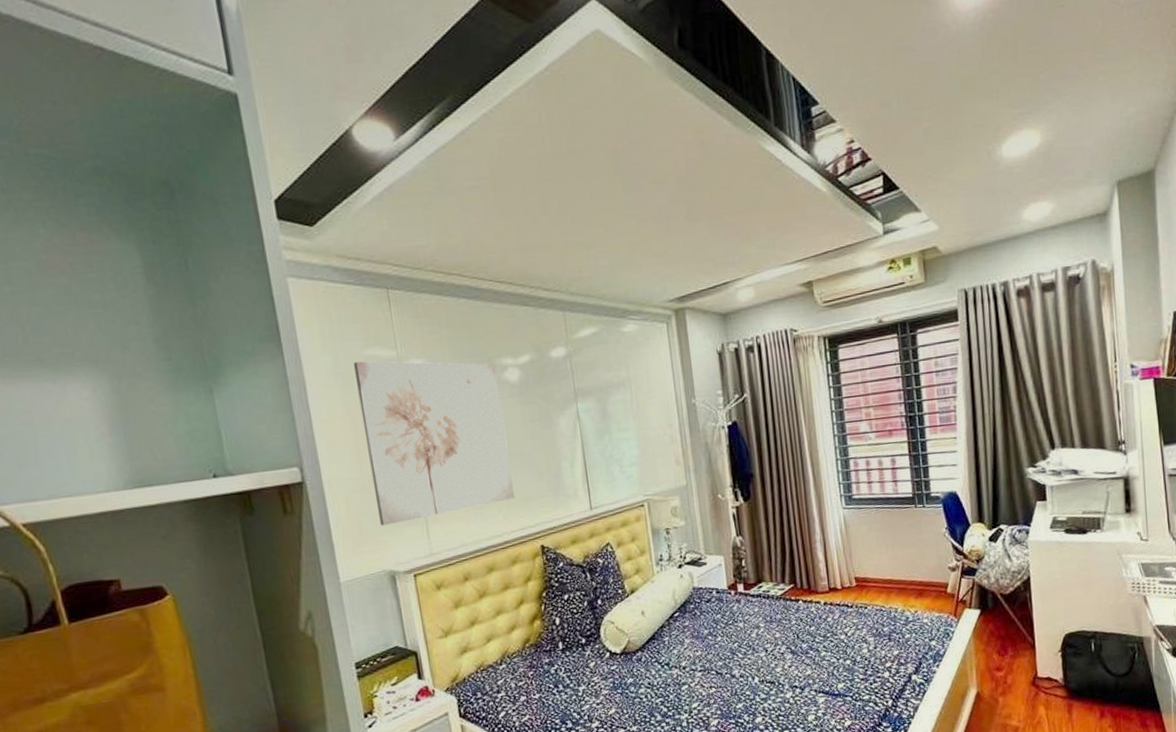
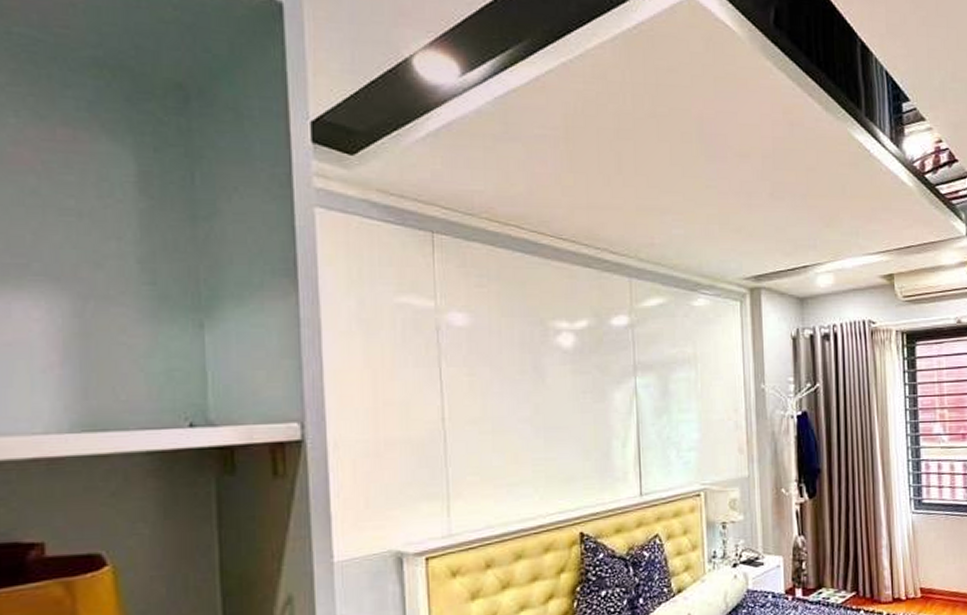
wall art: present [353,361,515,526] -> none [381,308,556,499]

